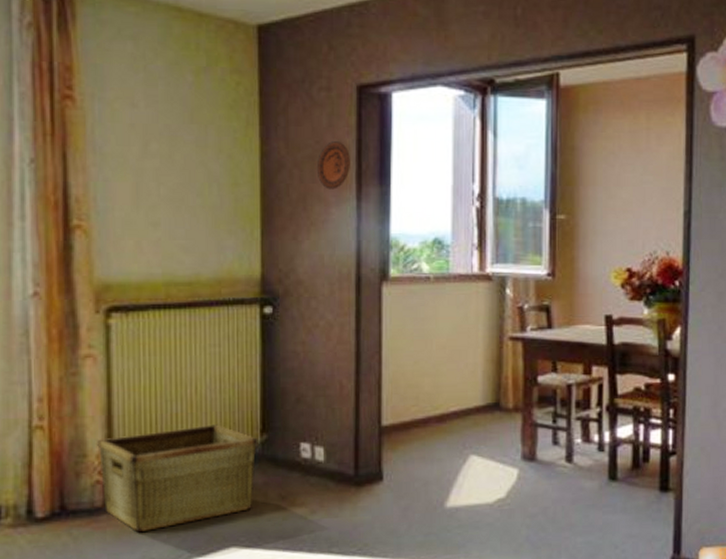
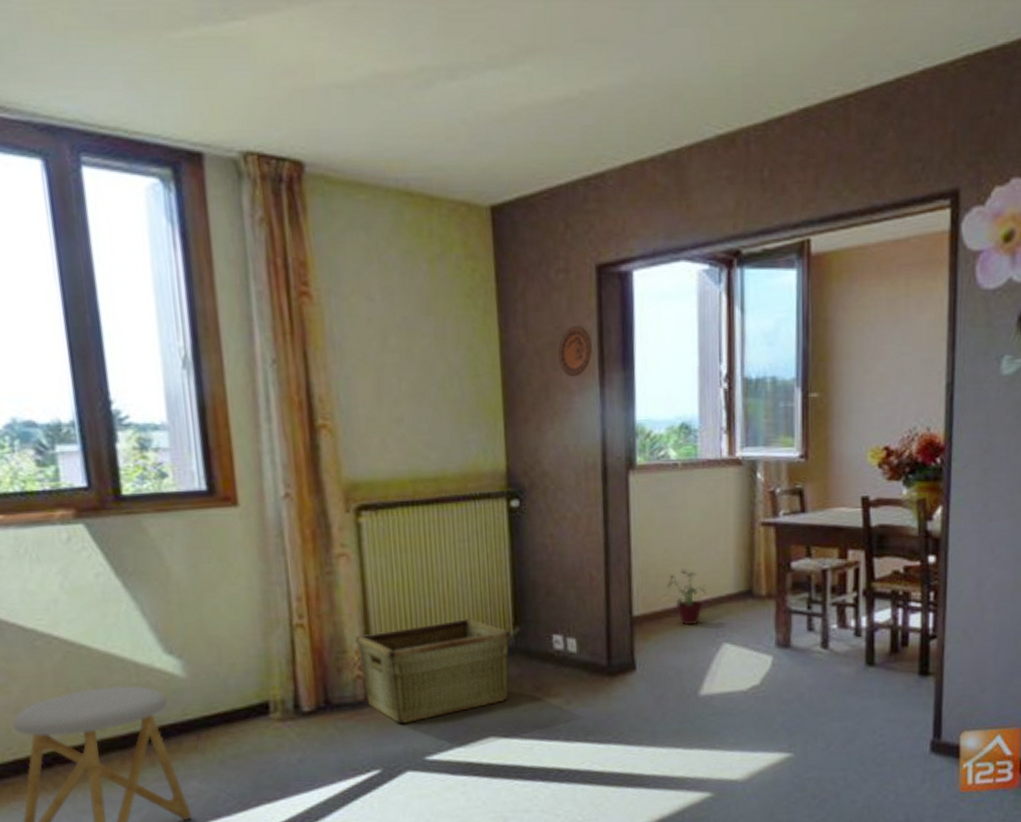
potted plant: none [417,380,455,436] -> present [667,569,706,625]

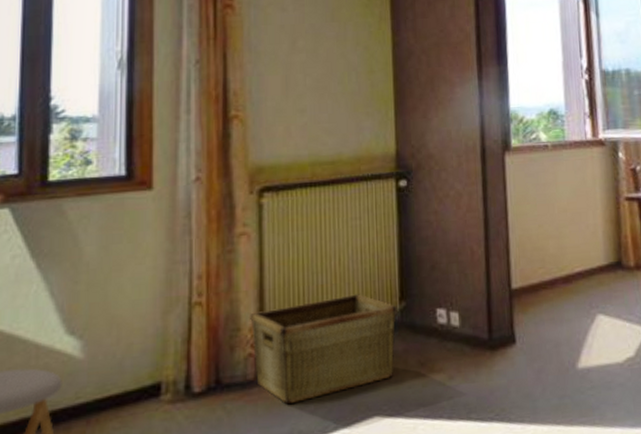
decorative plate: present [557,326,592,377] -> none [441,29,471,72]
potted plant: present [667,569,706,625] -> none [543,242,579,297]

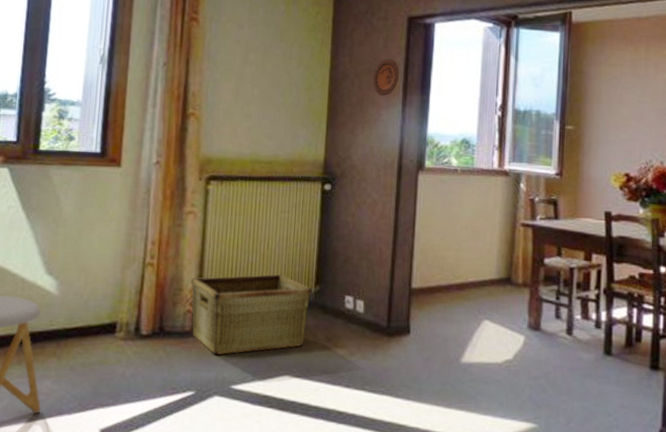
decorative plate: none [441,29,471,72] -> present [372,59,399,96]

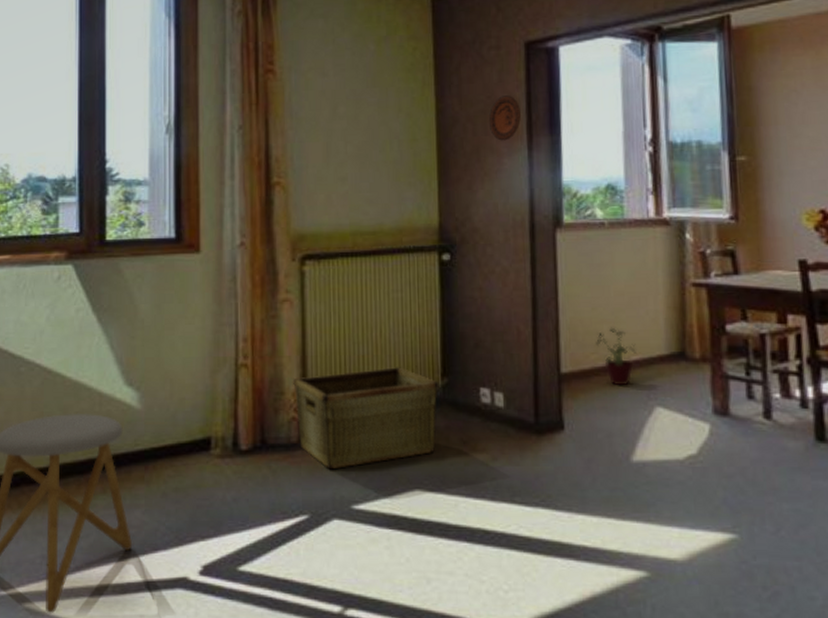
potted plant: none [442,254,473,301] -> present [596,327,636,385]

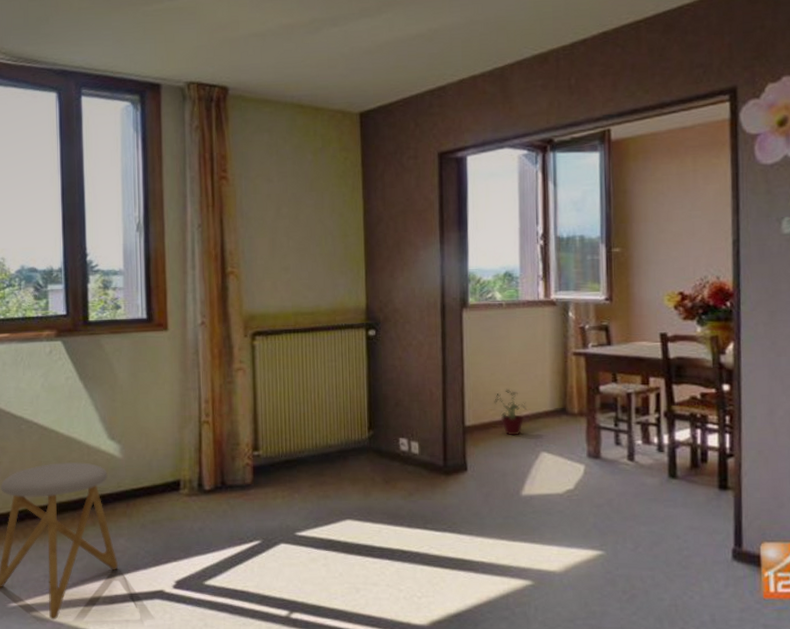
hamper: present [293,367,440,470] -> none [247,422,366,505]
decorative plate: present [488,95,521,141] -> none [407,198,434,236]

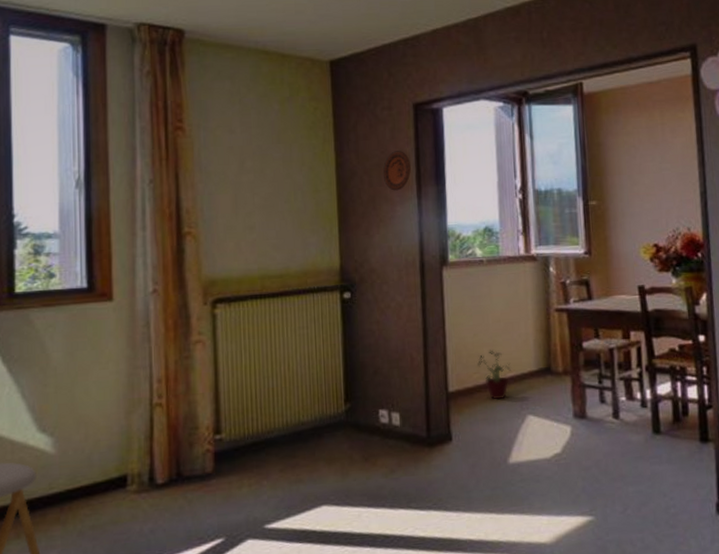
decorative plate: none [407,198,434,236] -> present [382,151,411,191]

